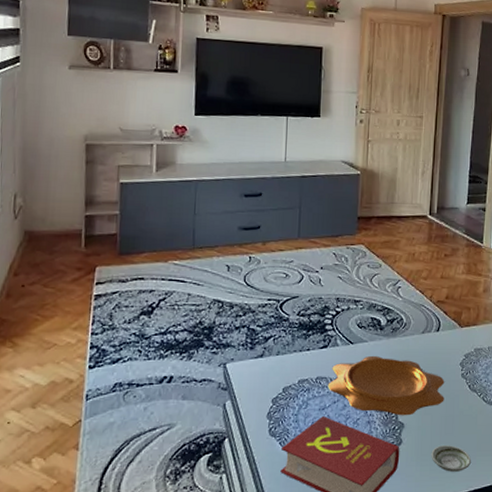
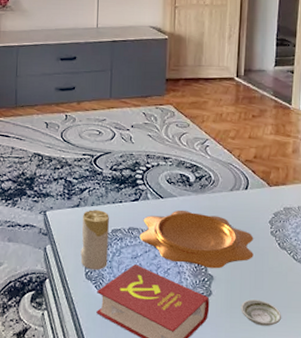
candle: none [264,359,296,426] -> present [80,210,109,270]

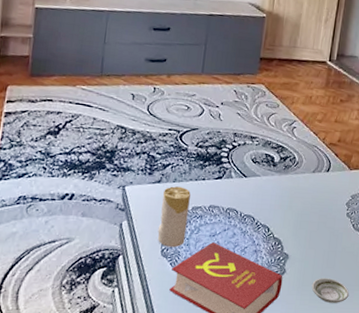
decorative bowl: present [139,210,254,269] -> none [219,189,330,248]

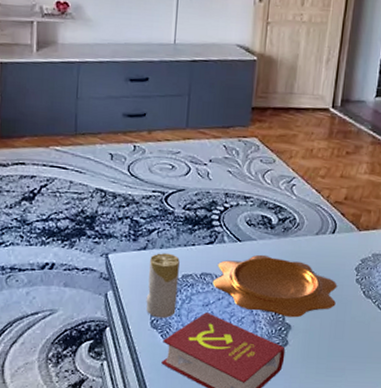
decorative bowl: none [219,189,330,248] -> present [212,254,338,318]
saucer: present [311,278,349,303] -> none [318,350,360,377]

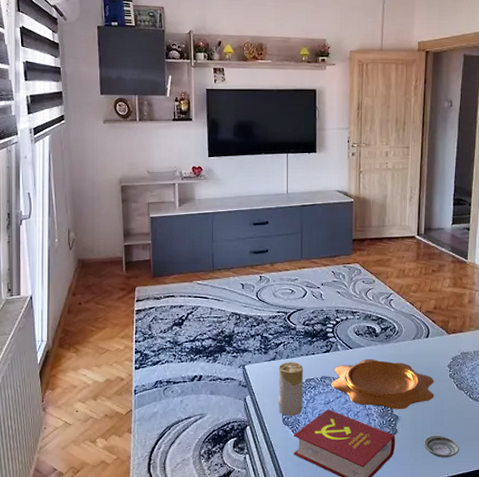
saucer: none [318,350,360,377] -> present [423,435,459,458]

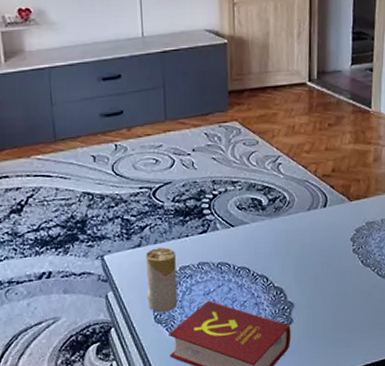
decorative bowl: present [331,358,434,410] -> none [210,237,335,296]
saucer: present [423,435,459,458] -> none [324,321,366,347]

